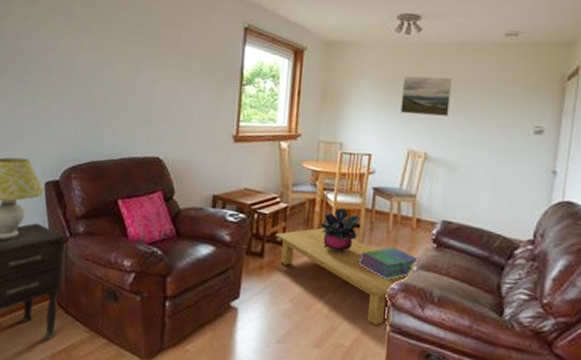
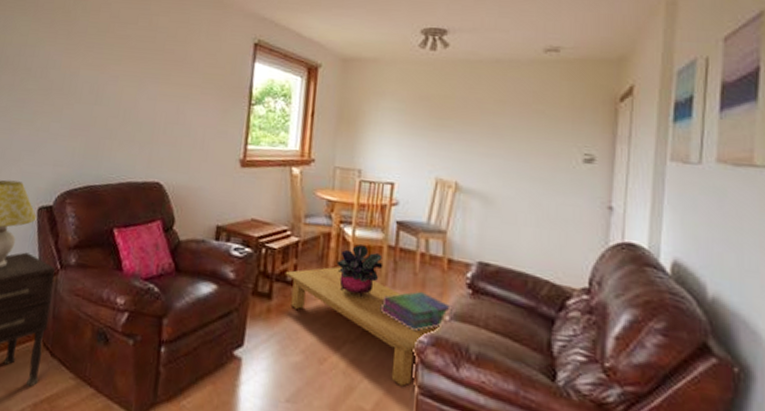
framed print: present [400,76,453,117] -> none [426,96,486,141]

